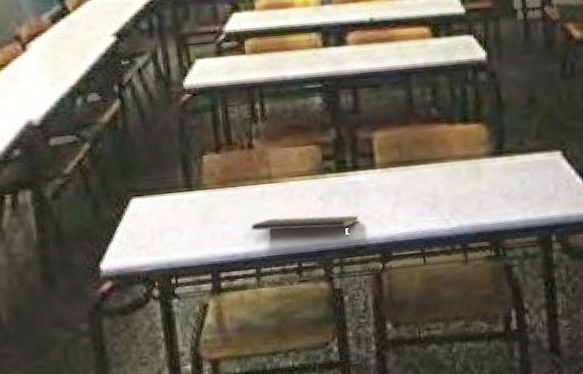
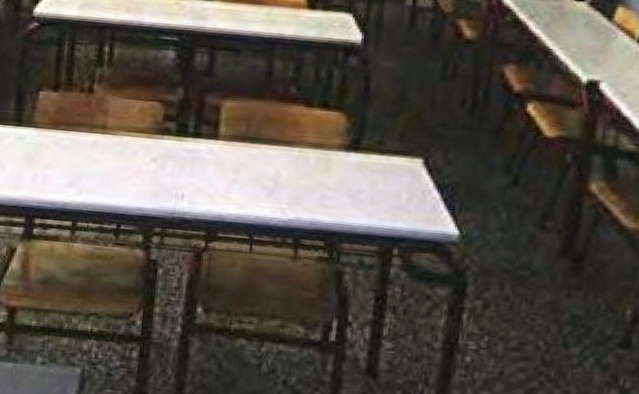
notepad: present [250,215,359,237] -> none [74,172,190,207]

